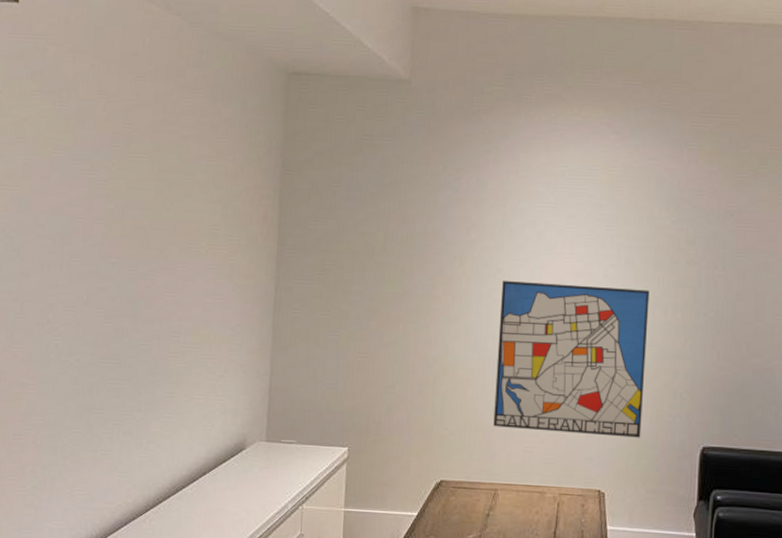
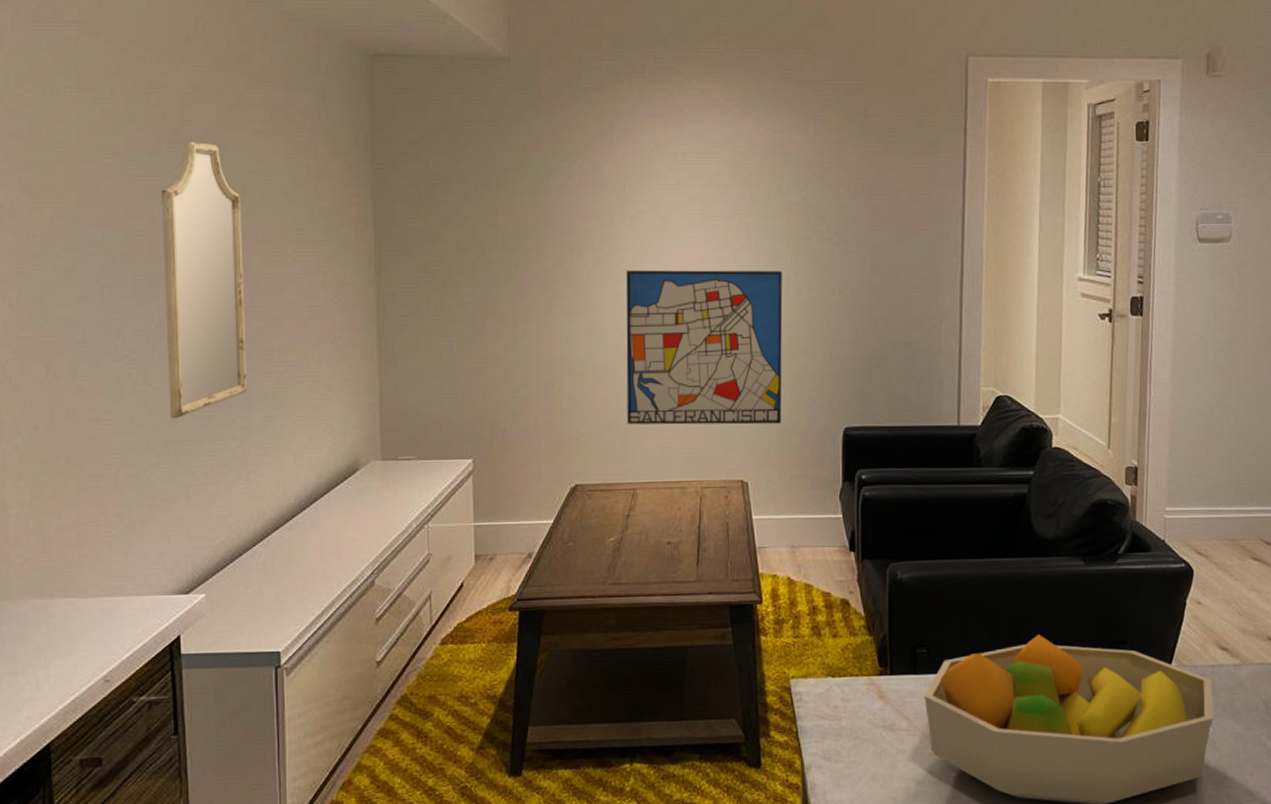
home mirror: none [87,141,166,388] -> present [161,141,248,418]

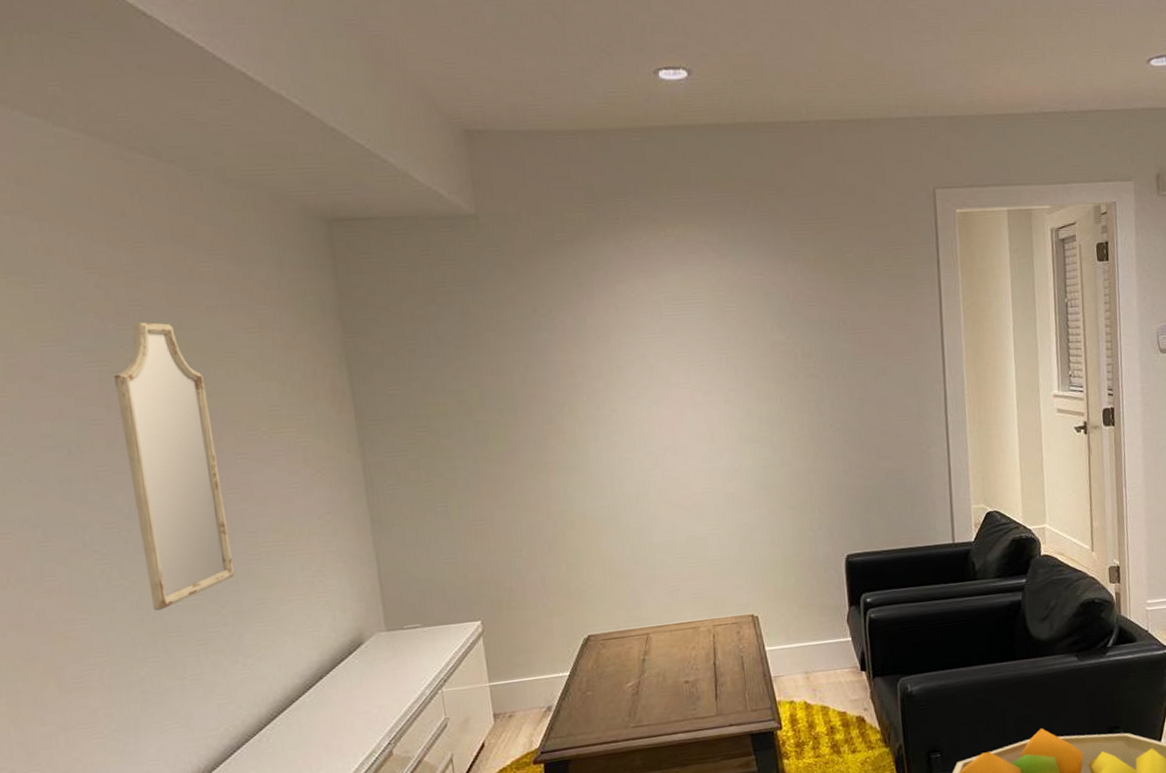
wall art: present [626,270,783,425] -> none [619,409,786,572]

